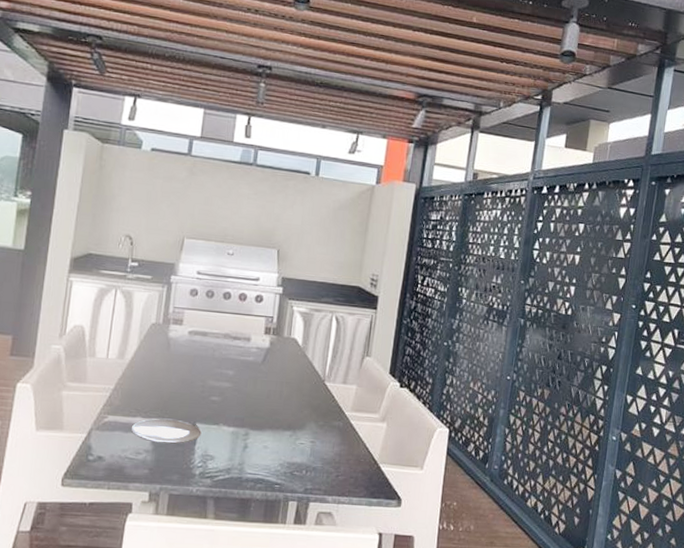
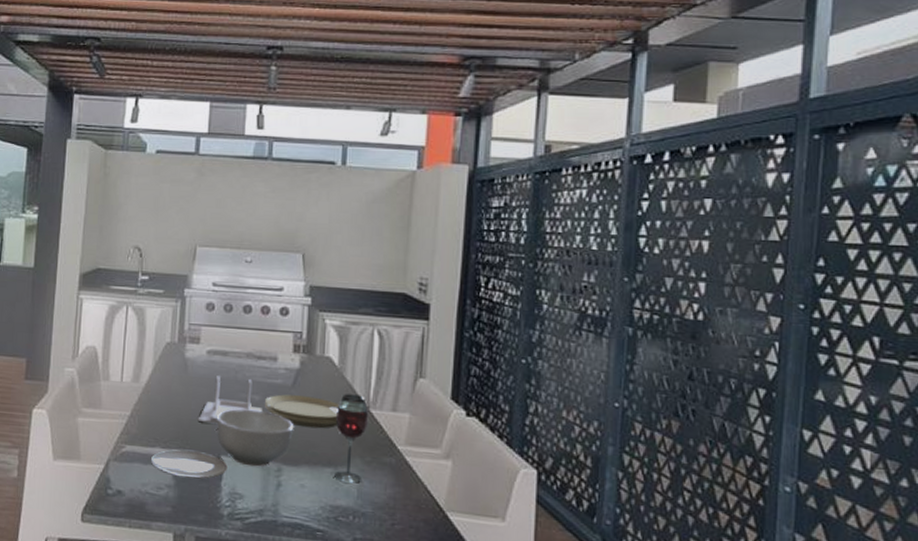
napkin holder: none [177,353,235,396] -> present [197,376,262,424]
bowl: none [193,382,261,432] -> present [216,409,293,467]
plate: none [236,370,301,399] -> present [264,394,340,429]
wineglass: none [293,369,324,444] -> present [334,394,369,483]

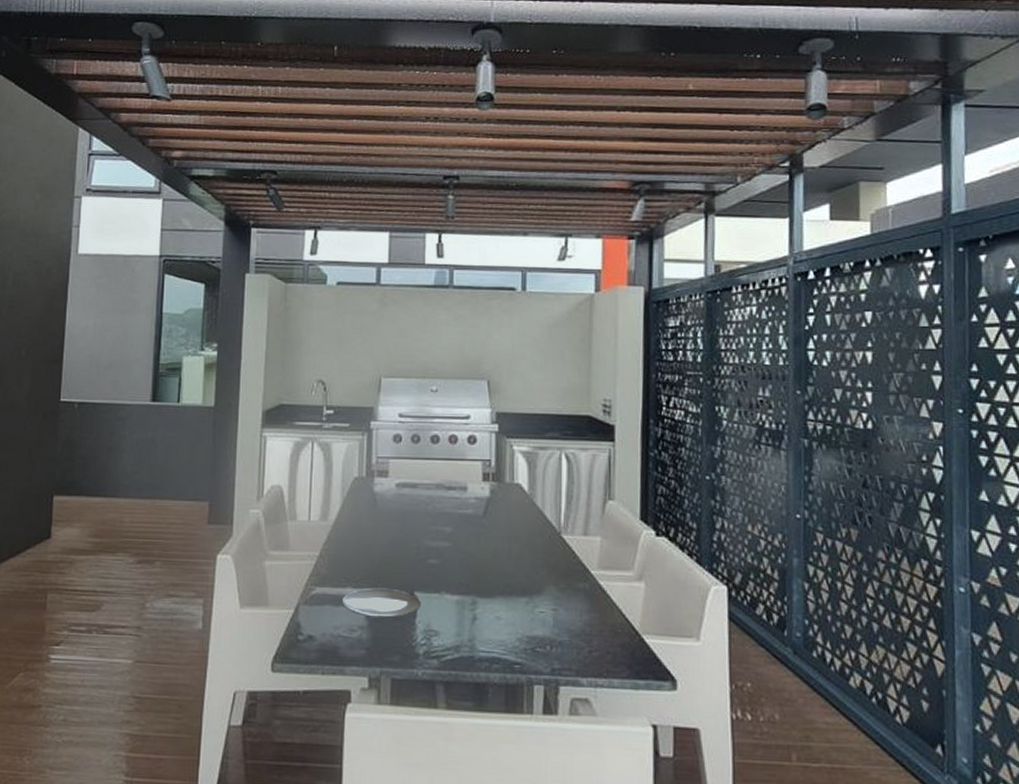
napkin holder: present [197,376,262,424] -> none [389,509,454,559]
bowl: present [216,409,293,467] -> none [408,542,486,601]
plate: present [264,394,340,429] -> none [455,524,531,558]
wineglass: present [334,394,369,483] -> none [527,520,561,612]

